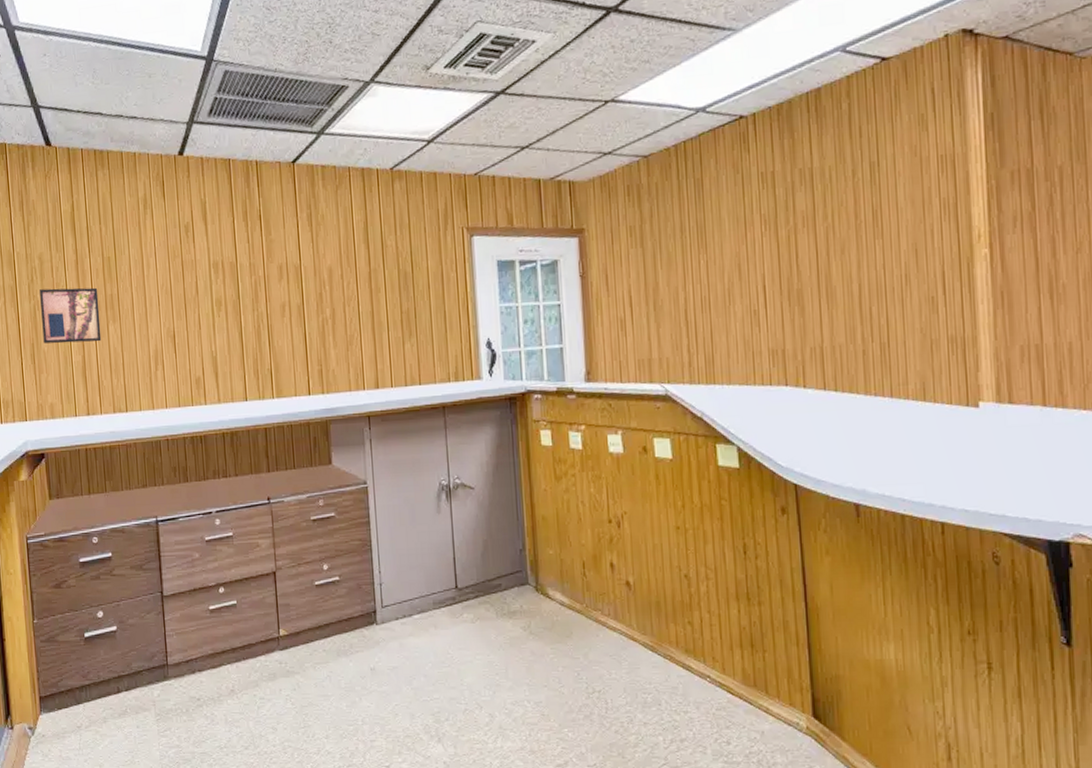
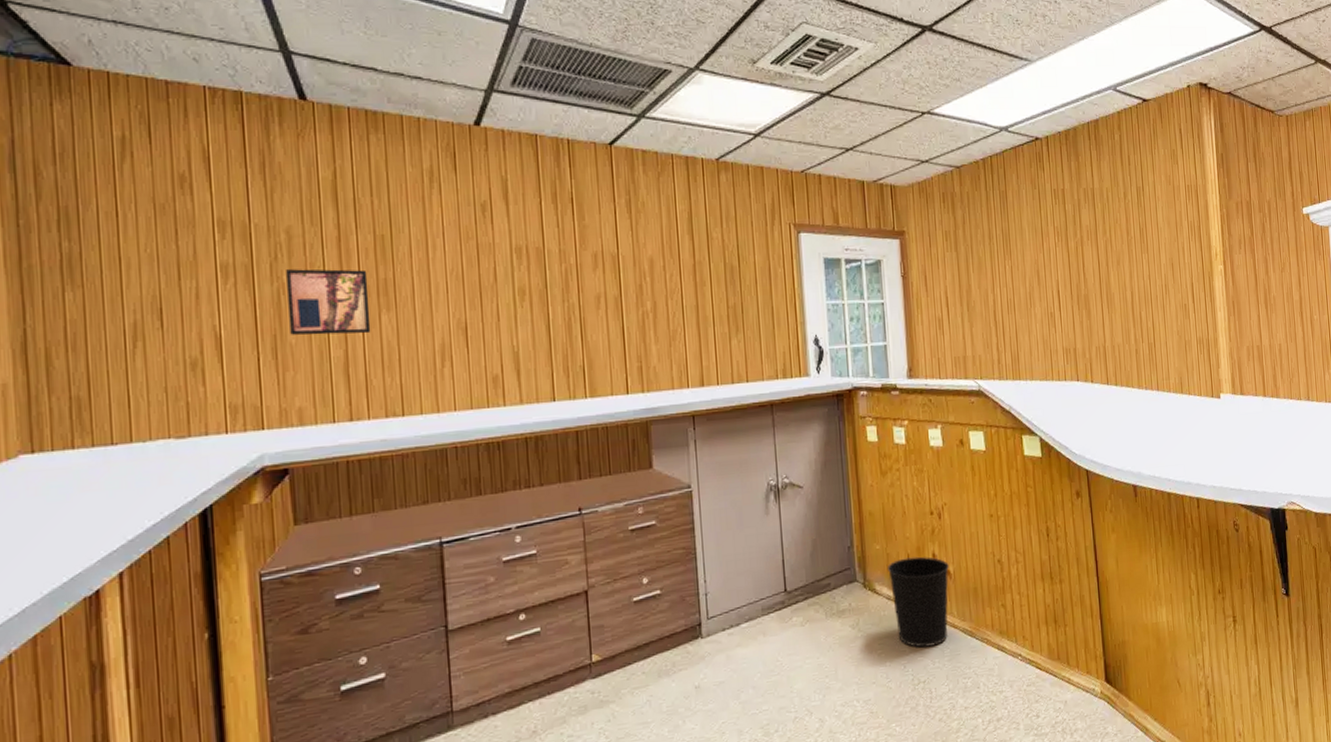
wastebasket: none [561,564,629,657] -> present [888,556,949,648]

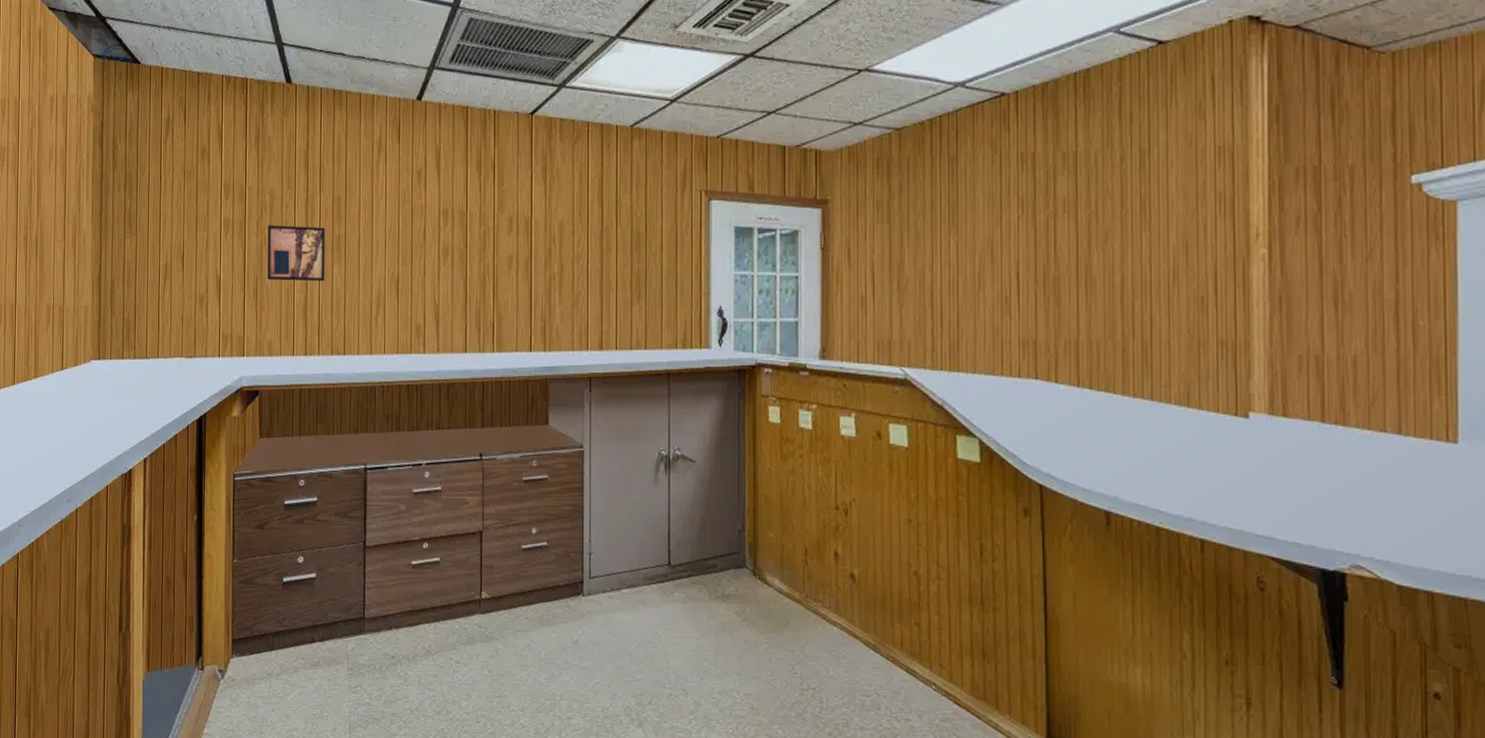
wastebasket: present [888,556,949,648] -> none [782,552,853,653]

